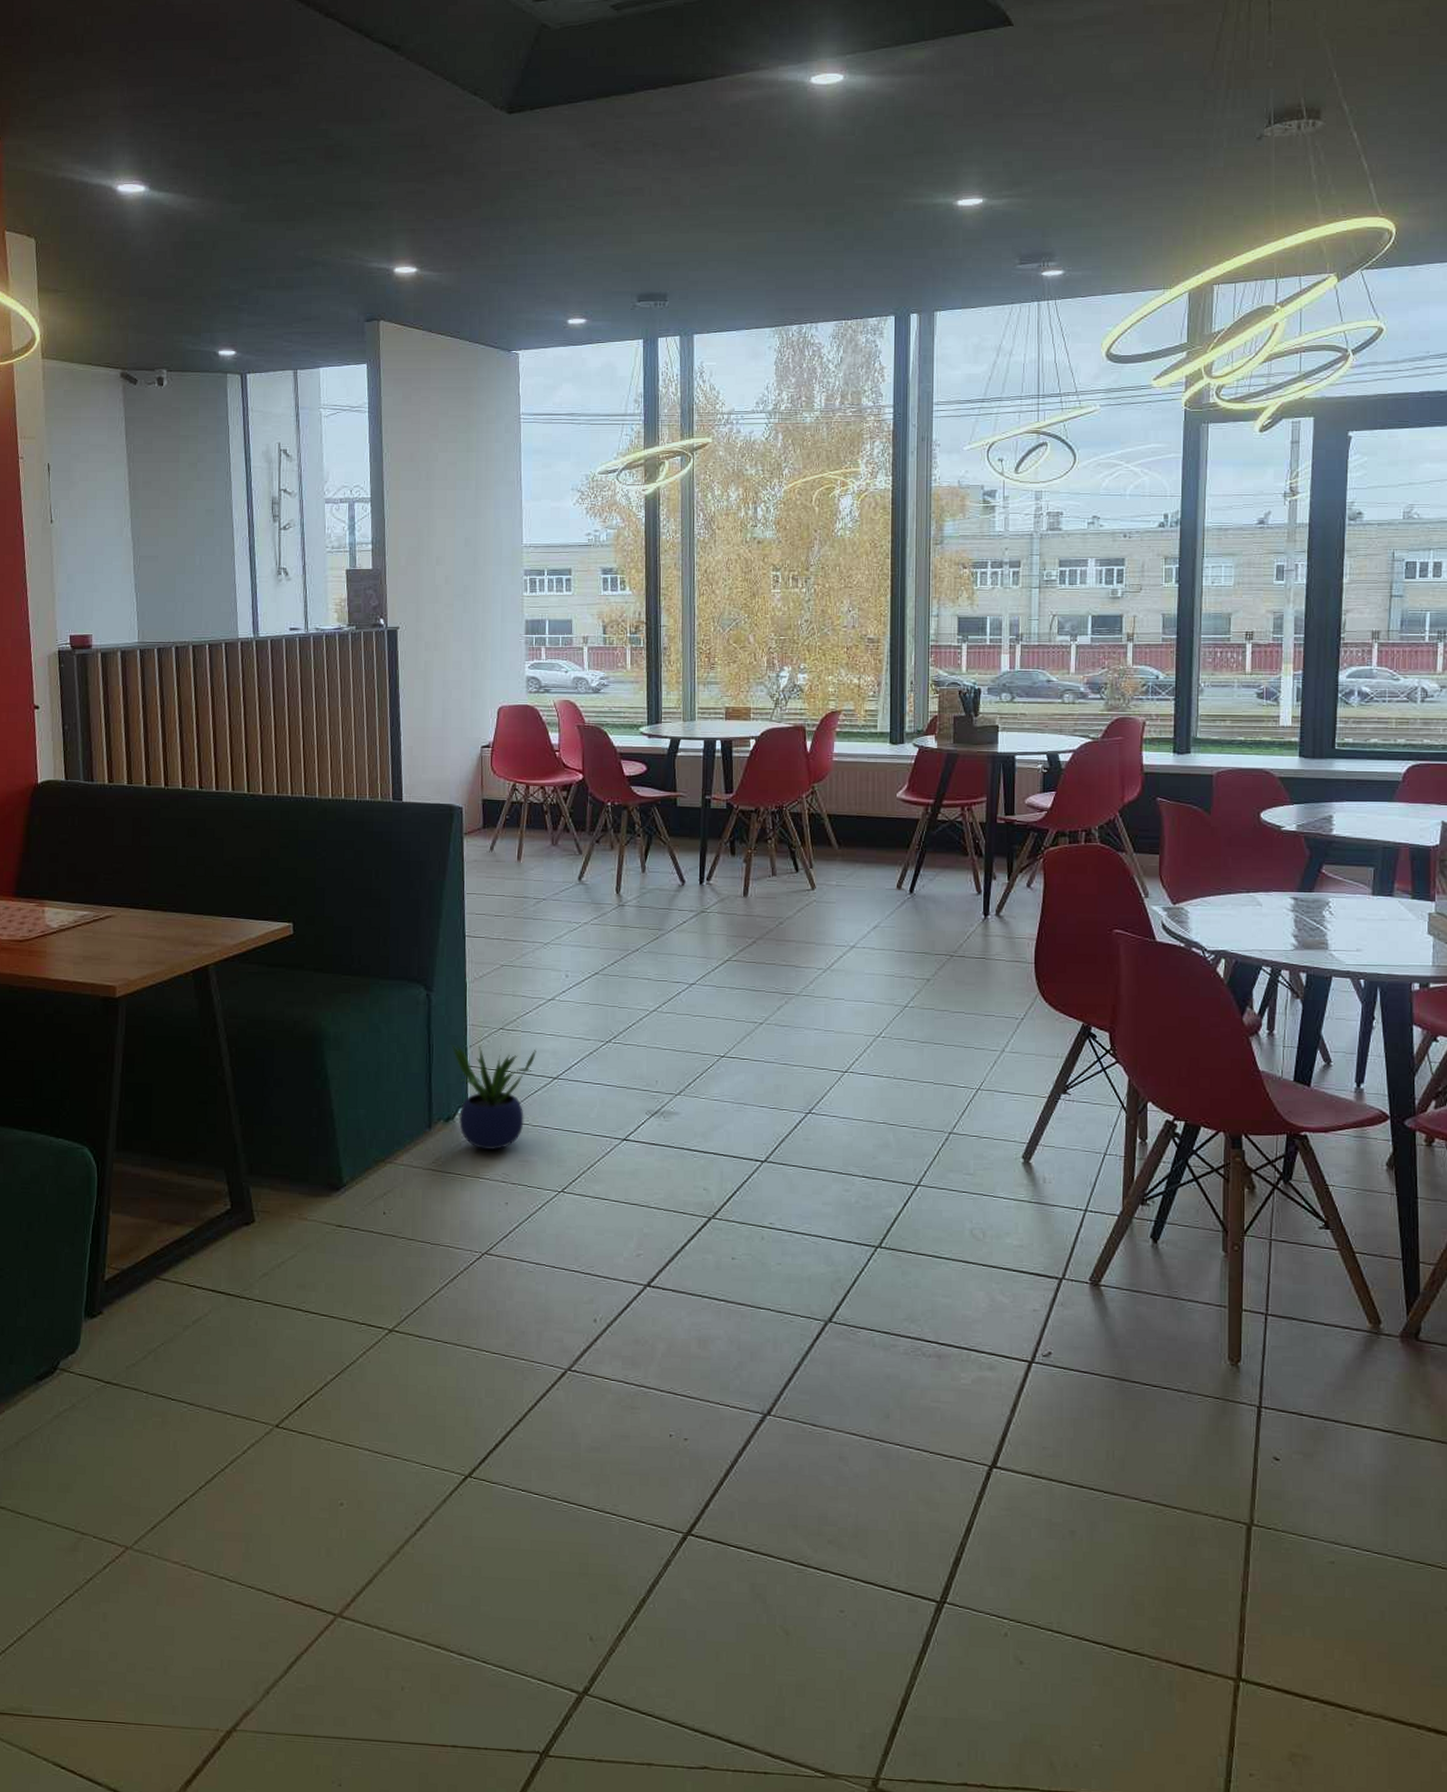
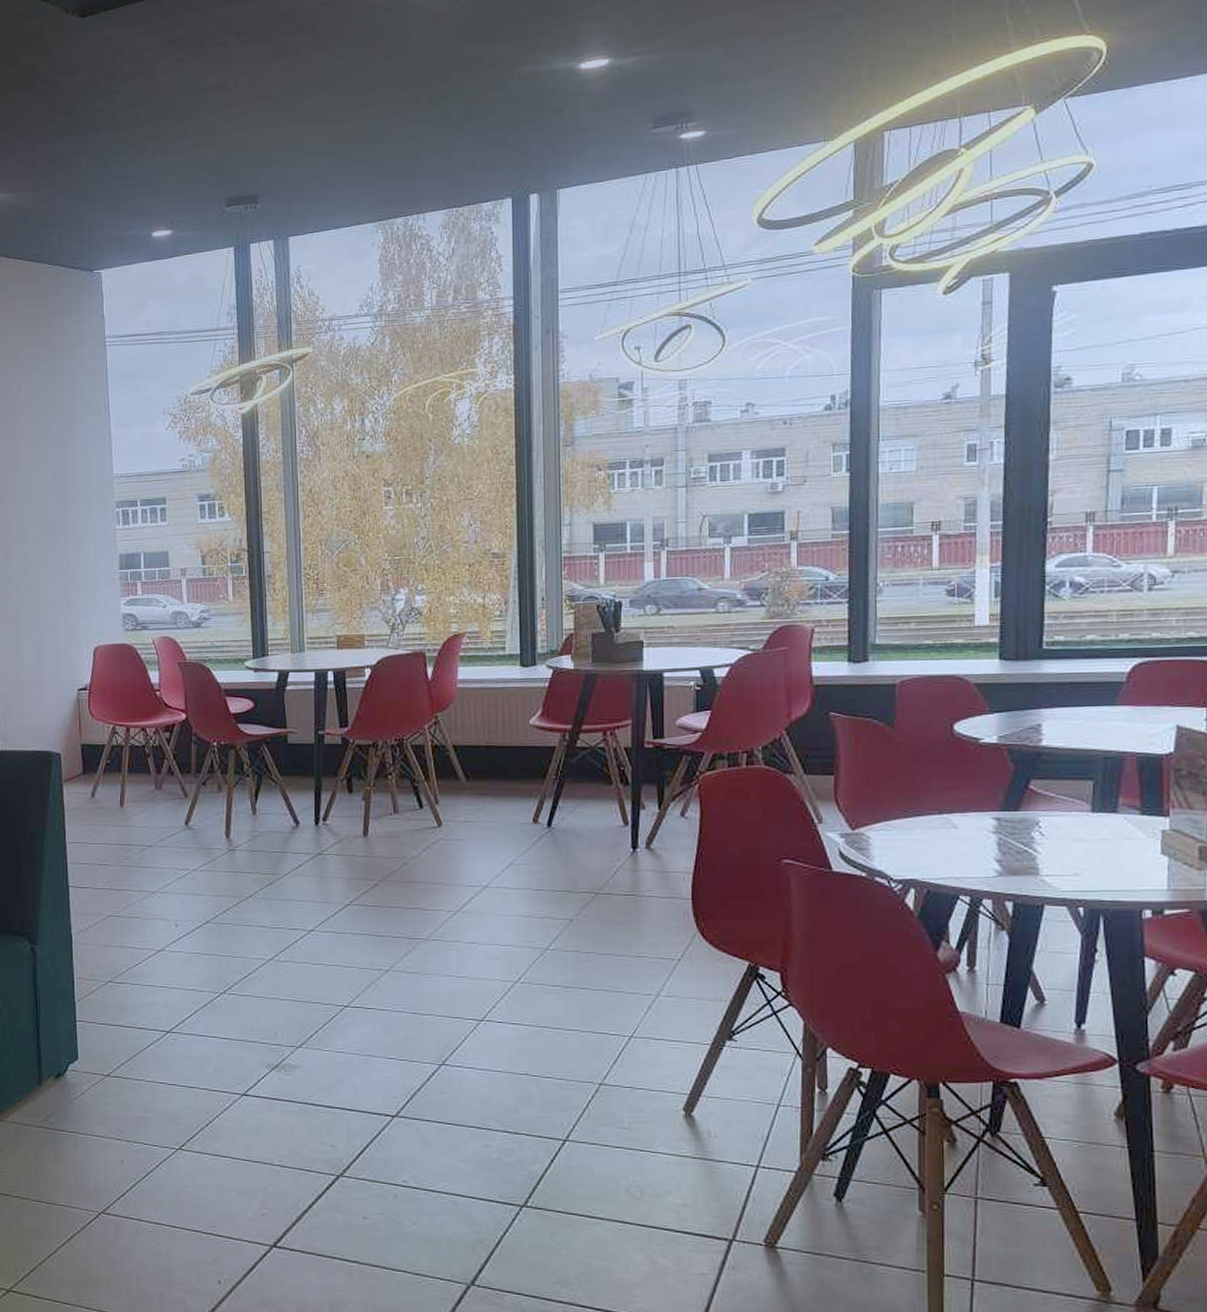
potted plant: present [450,1043,536,1150] -> none [58,998,147,1106]

